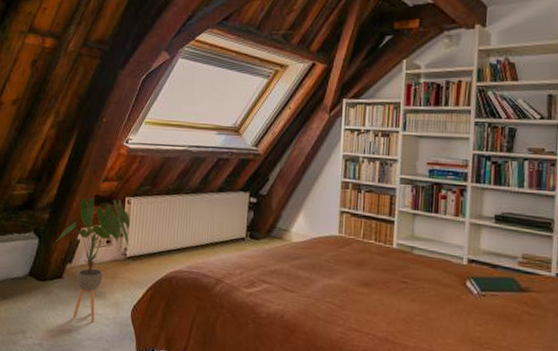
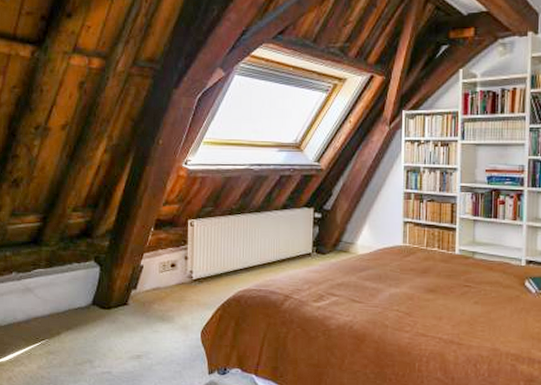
house plant: present [56,197,130,322] -> none [119,222,195,346]

